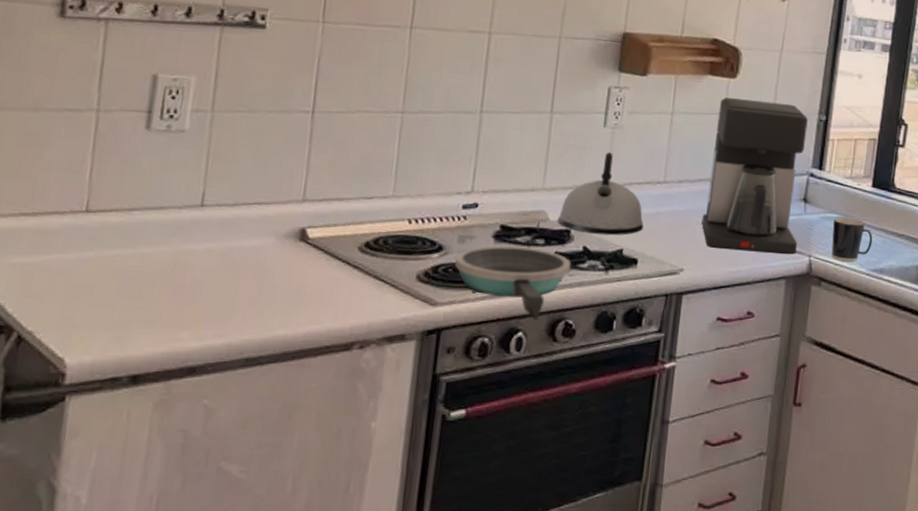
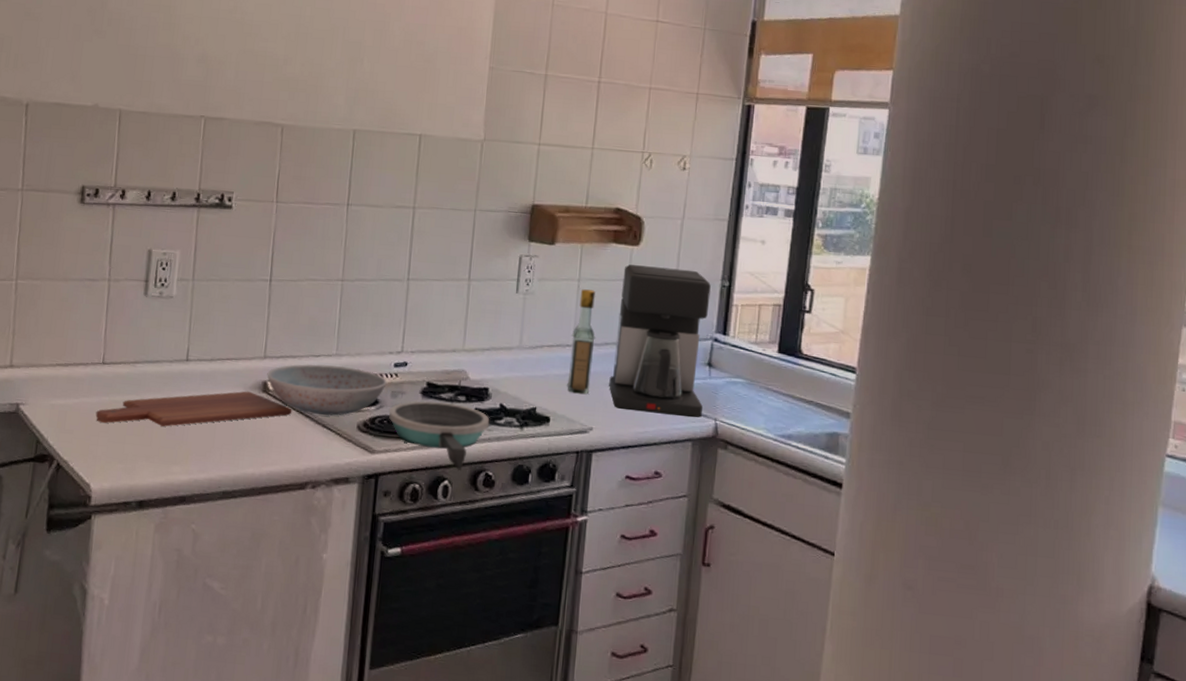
cutting board: none [74,240,337,285] -> present [95,391,292,427]
dish: none [305,207,454,265] -> present [267,364,387,416]
kettle: present [557,152,644,236] -> none [476,317,555,395]
bottle: none [657,123,689,234] -> present [567,289,596,395]
mug: present [831,217,873,262] -> none [737,382,780,427]

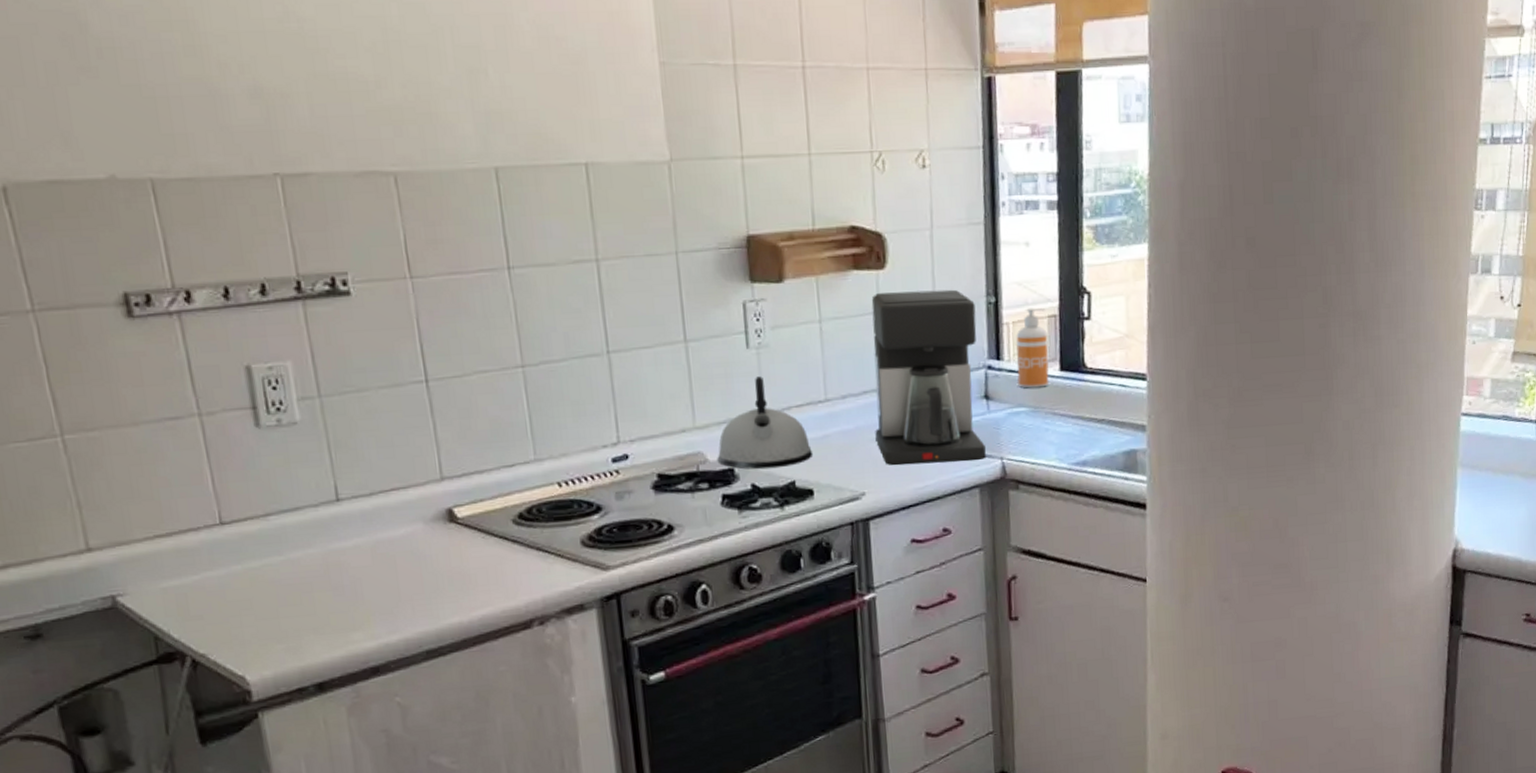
cutting board: present [95,391,292,427] -> none [228,524,494,599]
dish: present [267,364,387,416] -> none [449,472,607,537]
frying pan: present [388,400,490,472] -> none [616,494,743,571]
kettle: none [476,317,555,395] -> present [717,376,814,470]
bottle: present [567,289,596,395] -> none [822,331,854,457]
soap dispenser: none [739,295,772,365] -> present [1016,308,1049,388]

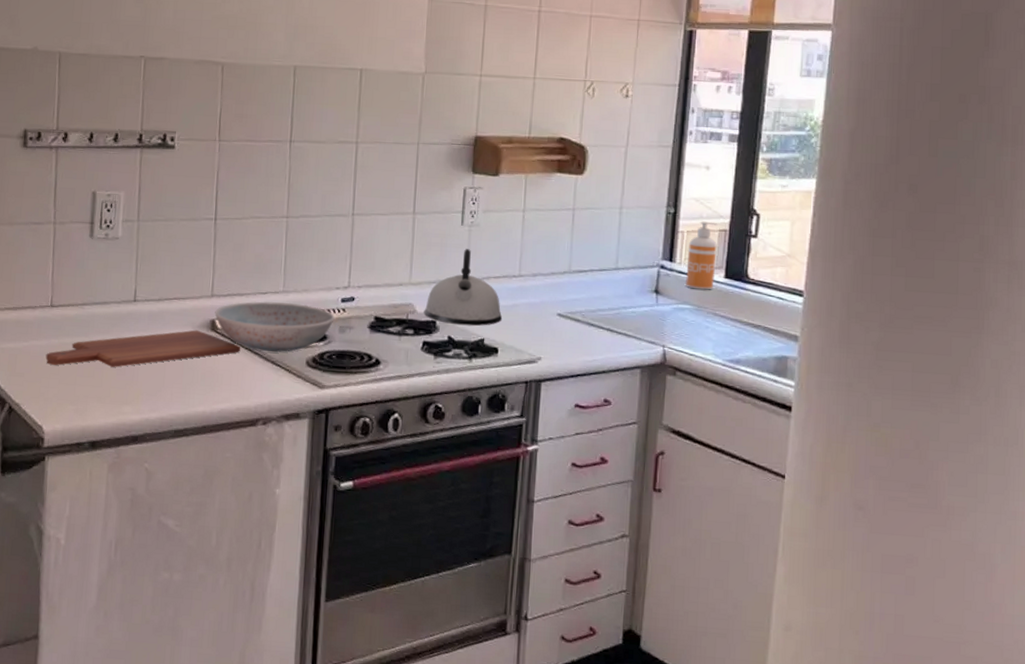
cutting board: none [228,524,494,599] -> present [45,330,241,367]
dish: none [449,472,607,537] -> present [215,301,335,352]
coffee maker: present [871,289,986,466] -> none [556,194,656,344]

